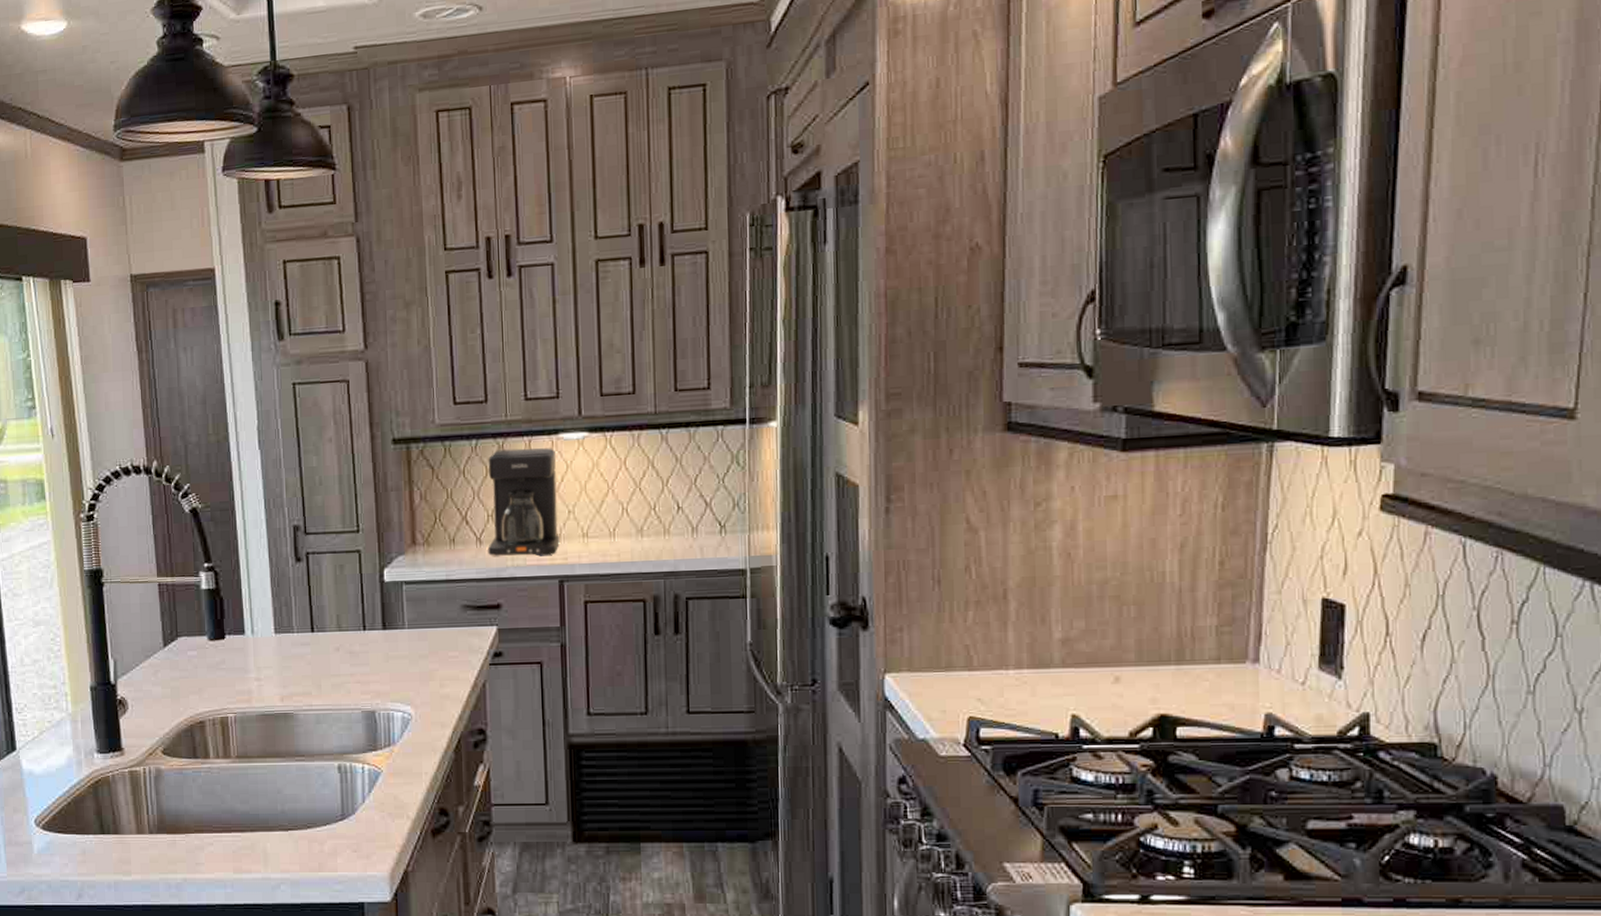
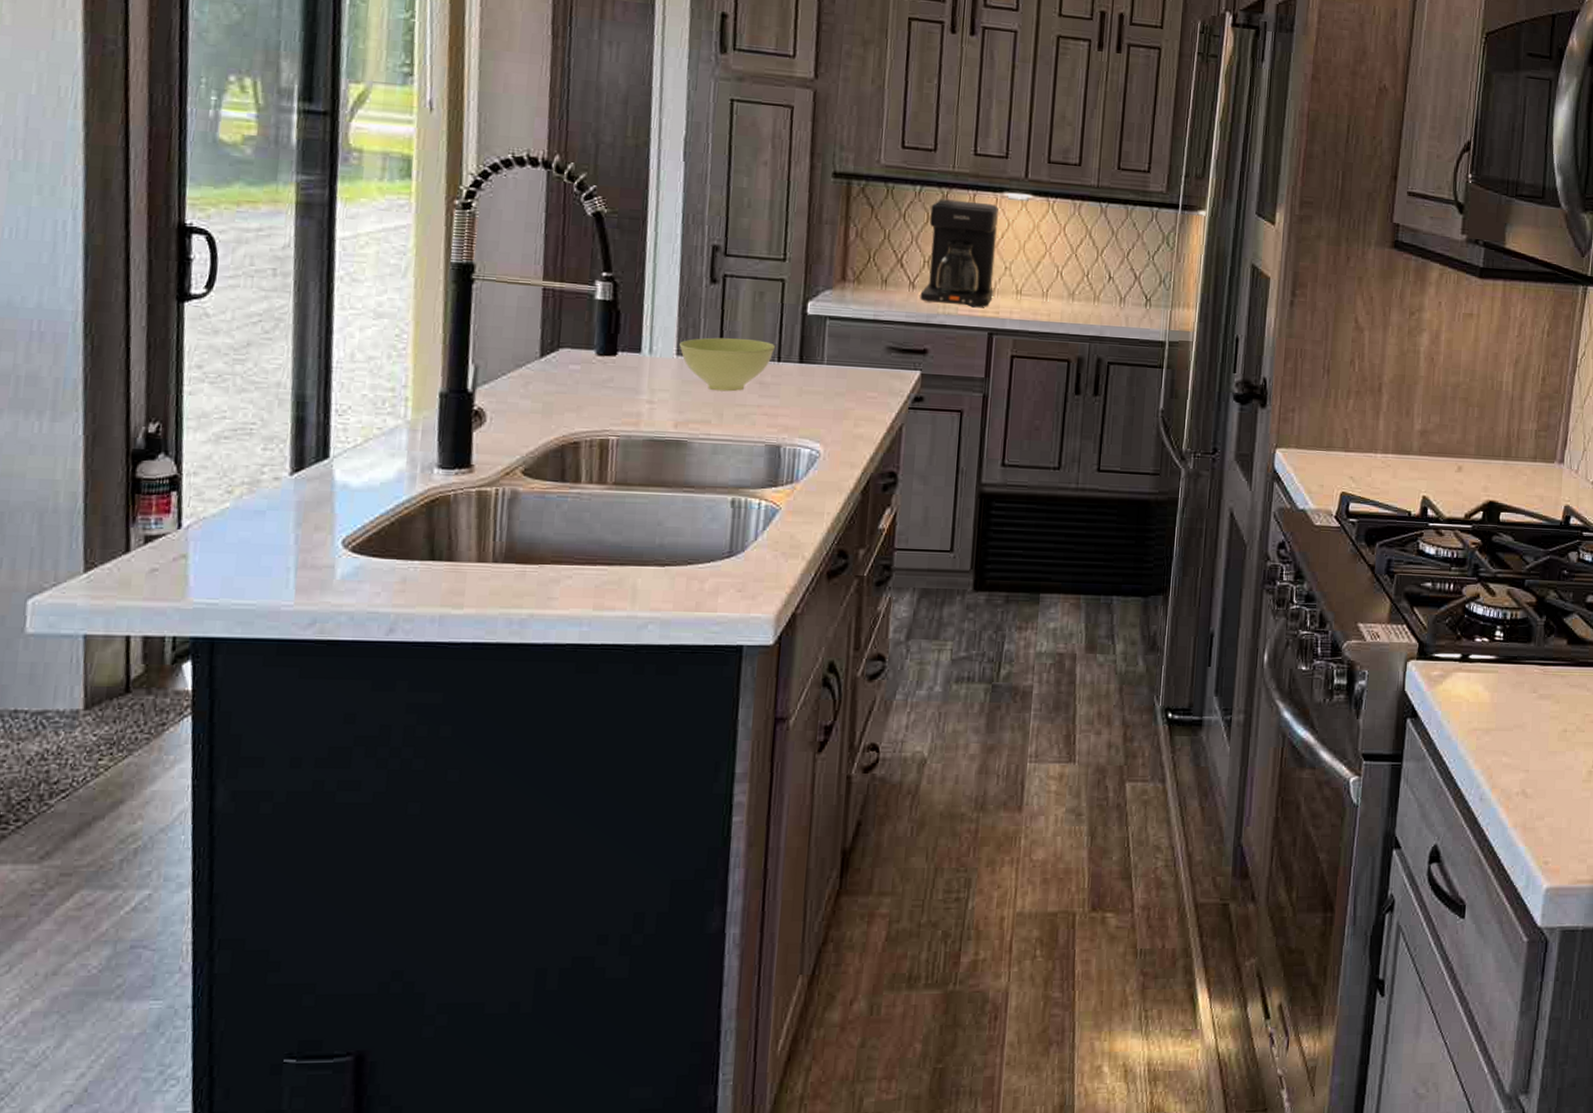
bowl: none [276,611,360,664] -> present [679,337,776,392]

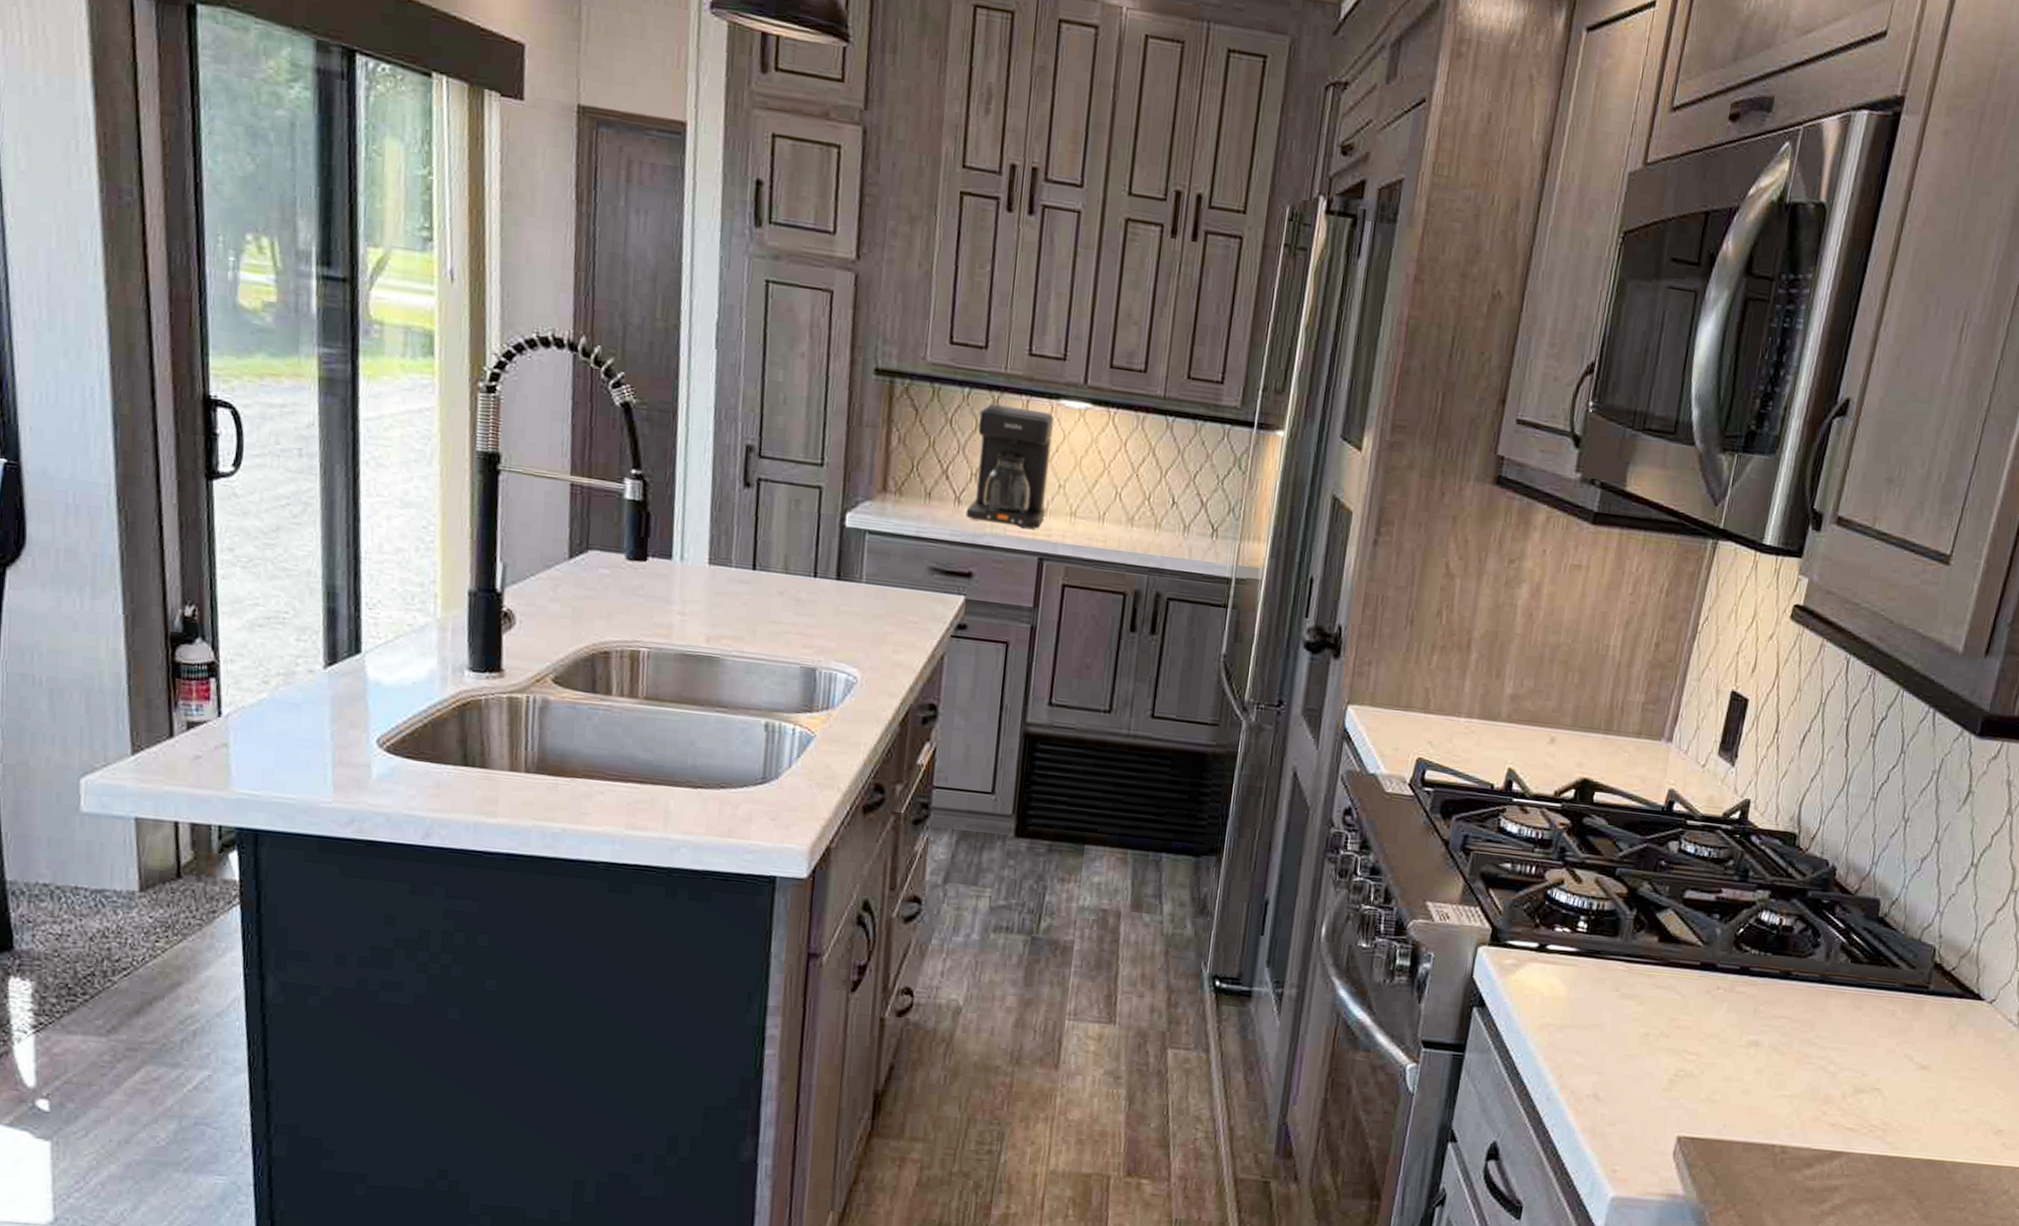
bowl: present [679,337,776,392] -> none [711,547,813,607]

